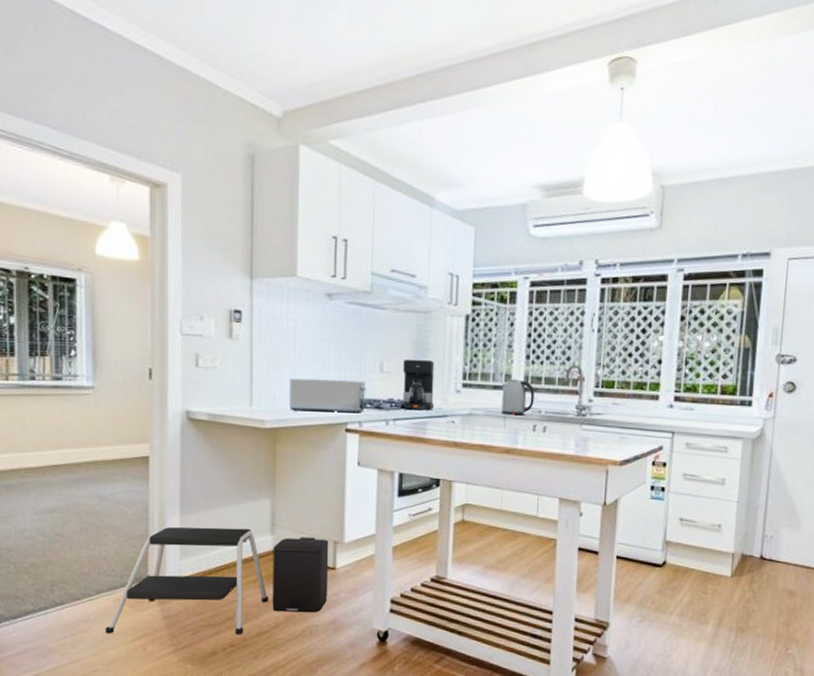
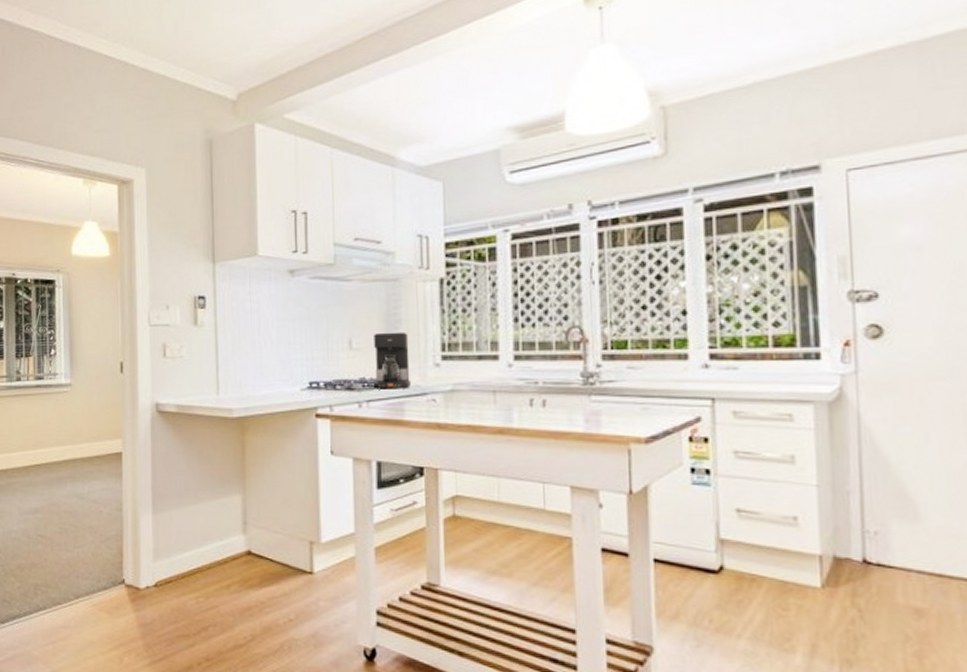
step stool: present [105,527,268,635] -> none [84,526,243,648]
pedal bin: present [272,537,329,613] -> none [246,536,307,625]
toaster: present [288,378,368,413] -> none [254,361,337,397]
kettle: present [501,379,535,416] -> none [487,346,528,389]

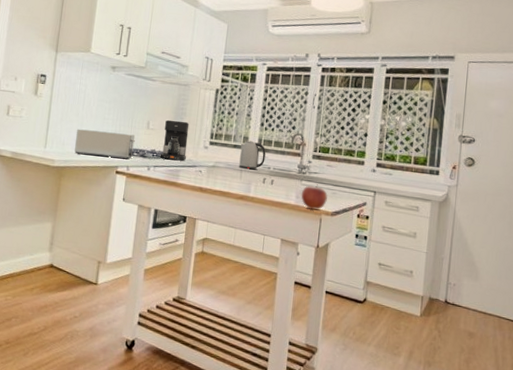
toaster: none [254,361,337,397] -> present [74,129,136,160]
kettle: none [487,346,528,389] -> present [239,141,266,170]
apple: none [592,398,635,437] -> present [301,184,328,210]

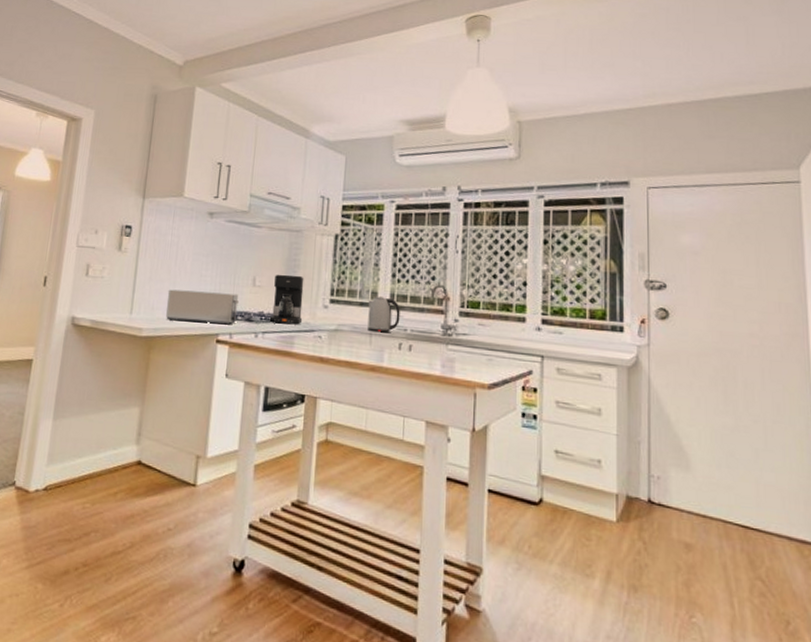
apple: present [301,184,328,210] -> none [447,349,482,382]

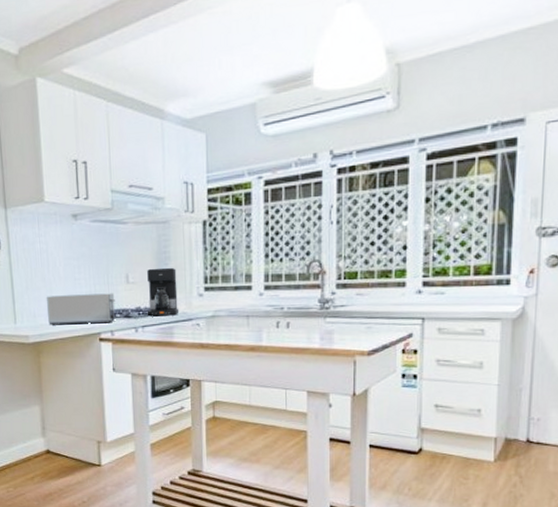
kettle: present [367,296,400,333] -> none [242,278,276,314]

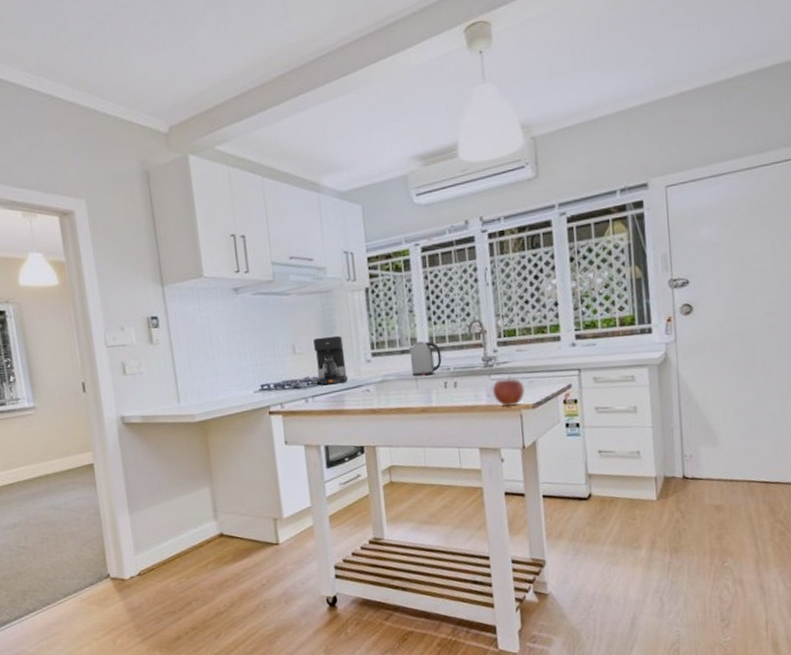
toaster: present [46,293,116,325] -> none [210,365,285,402]
kettle: none [242,278,276,314] -> present [408,341,442,377]
apple: none [326,320,361,351] -> present [492,375,525,406]

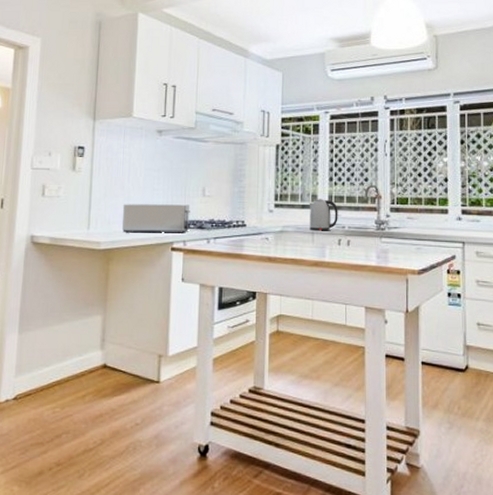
toaster: none [210,365,285,402] -> present [121,204,191,233]
coffee maker: present [313,335,349,386] -> none [219,184,250,229]
apple: present [492,375,525,406] -> none [382,240,412,269]

